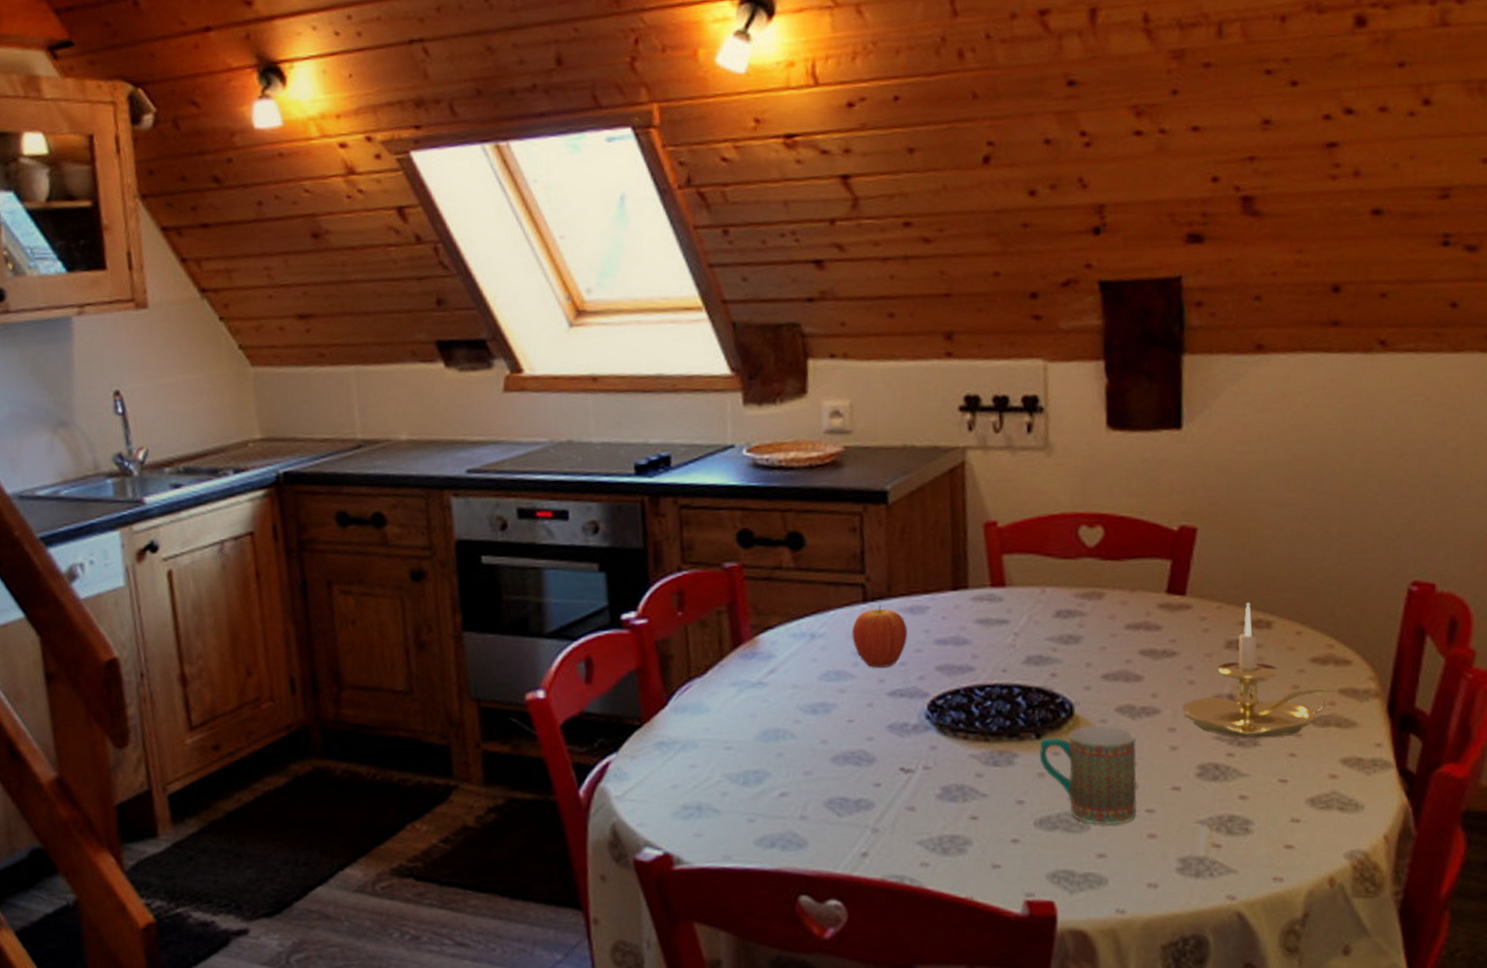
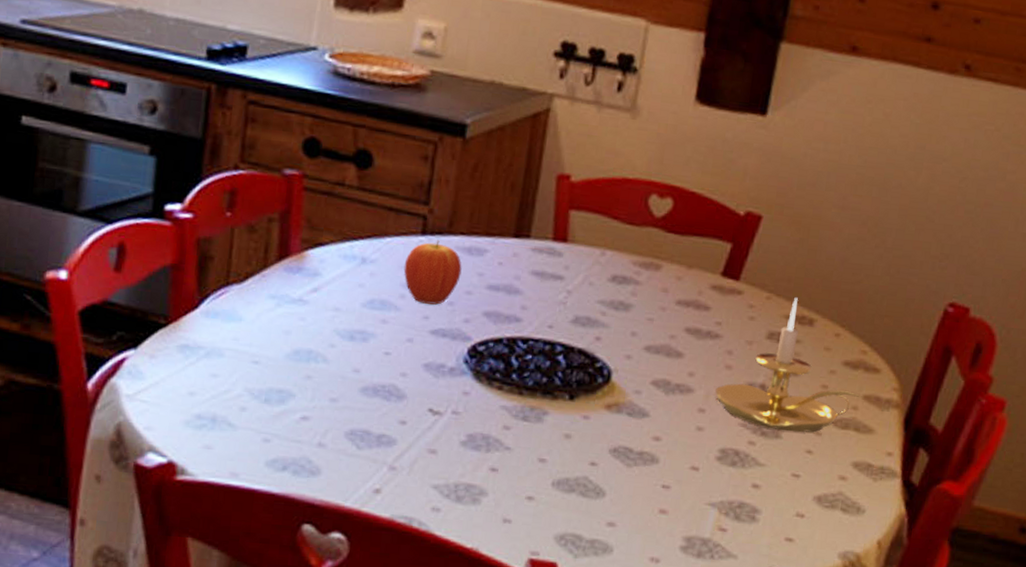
mug: present [1040,725,1137,826] -> none [569,394,666,496]

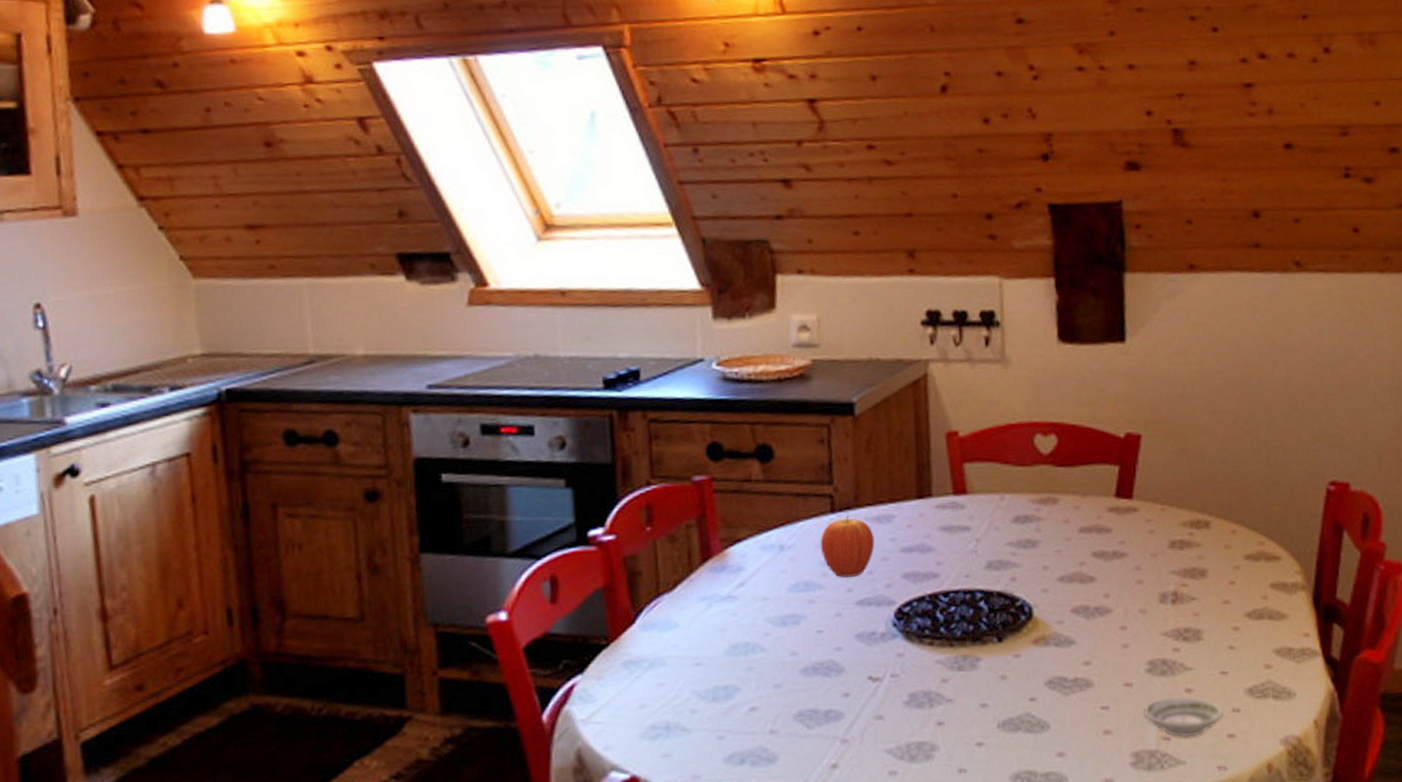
saucer: none [704,488,788,533] -> present [1143,696,1224,738]
candle holder: present [715,297,862,433] -> none [1132,504,1269,633]

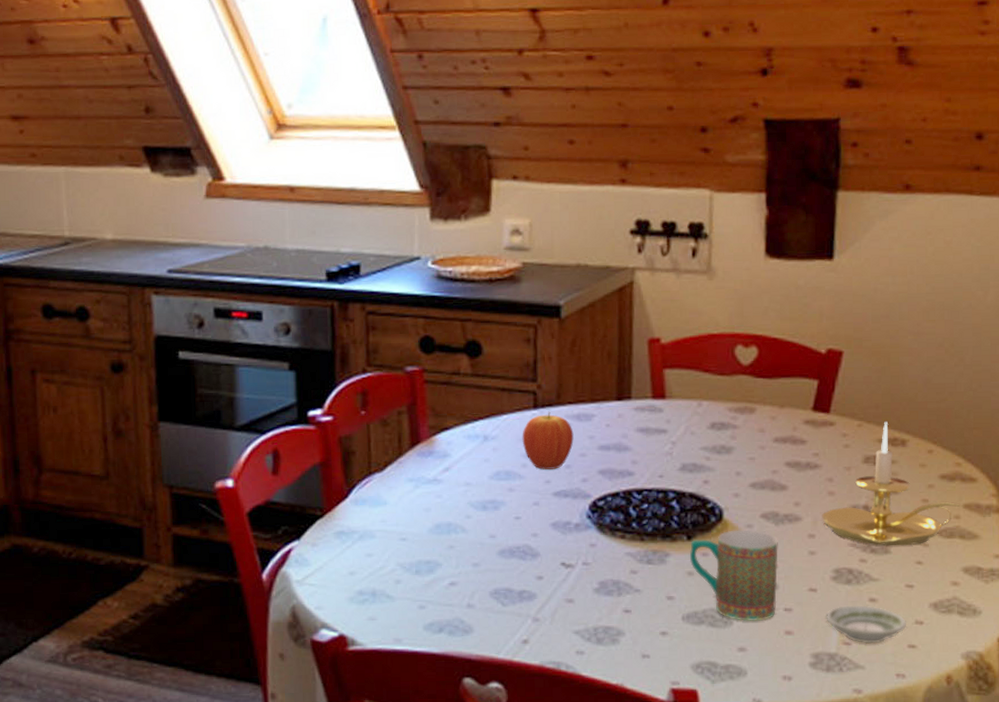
mug: none [1001,626,1093,724] -> present [690,529,778,622]
candle holder: none [1132,504,1269,633] -> present [822,422,963,546]

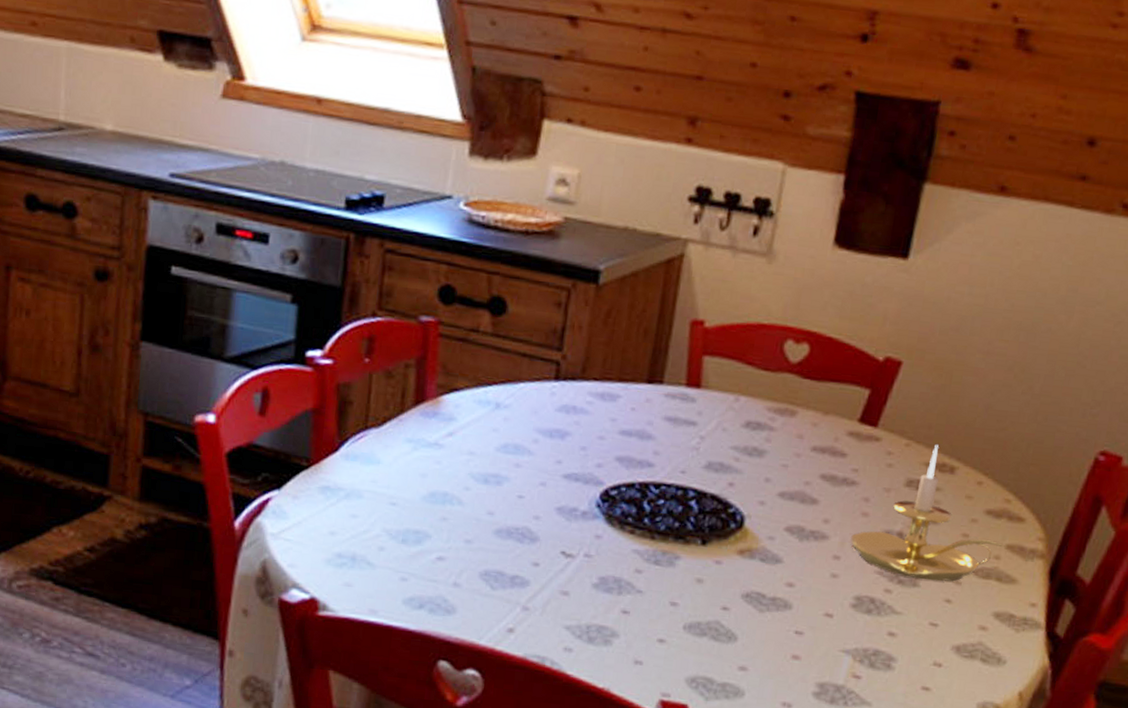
fruit: present [522,411,574,470] -> none [537,385,595,450]
mug: present [690,529,778,622] -> none [701,540,800,641]
saucer: present [826,605,907,644] -> none [838,635,925,681]

